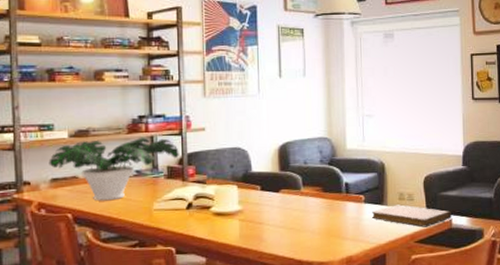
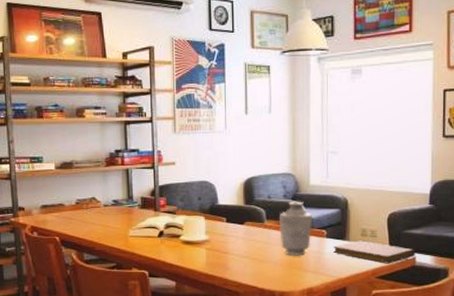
potted plant: present [48,138,179,201] -> none [39,170,152,227]
vase: none [315,166,350,224] -> present [278,201,312,257]

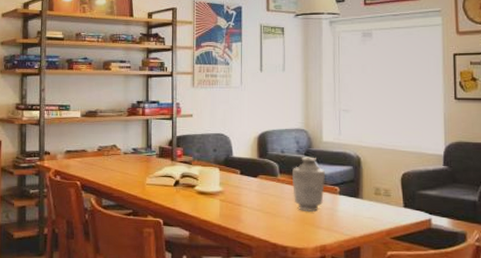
notebook: present [334,240,415,264] -> none [347,199,431,225]

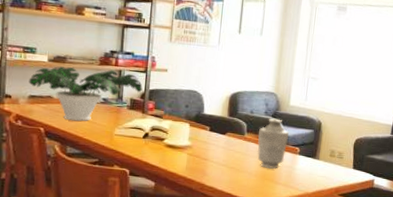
potted plant: none [64,120,170,173] -> present [28,66,143,122]

